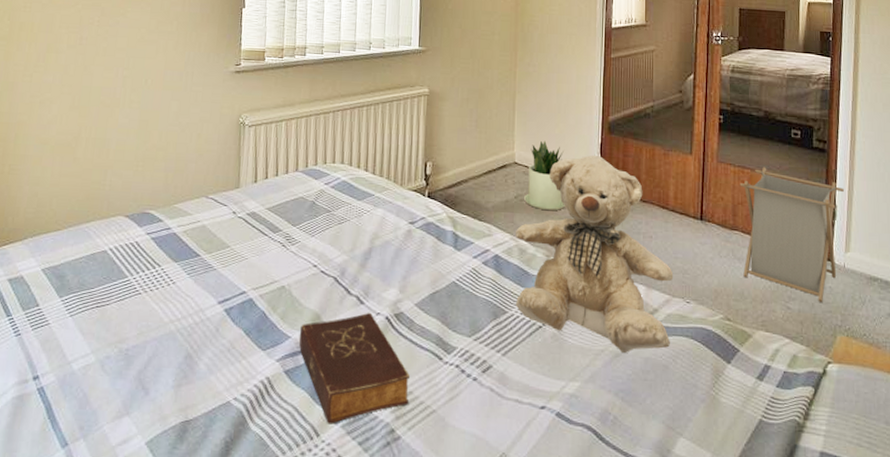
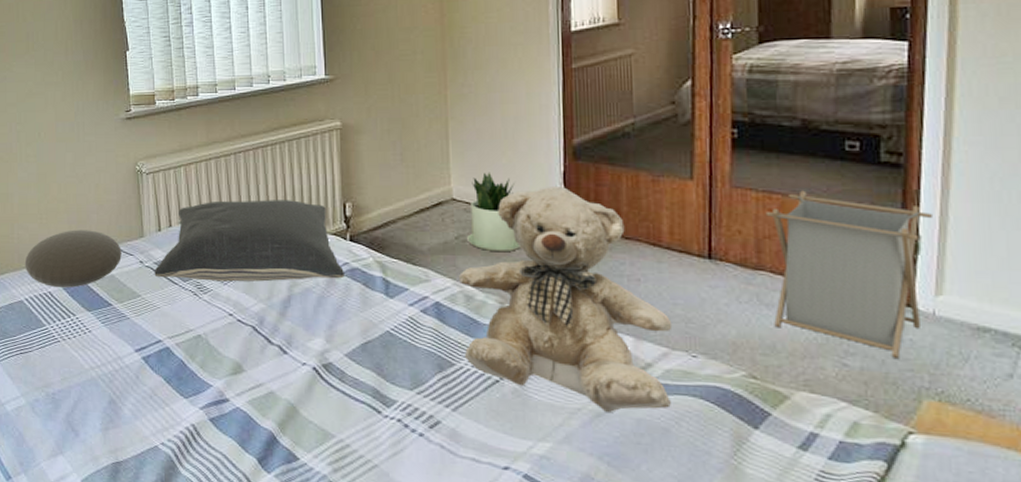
cushion: none [113,178,216,238] -> present [24,230,122,288]
pillow: none [246,155,421,234] -> present [154,200,344,282]
book: present [298,312,410,424] -> none [221,362,347,473]

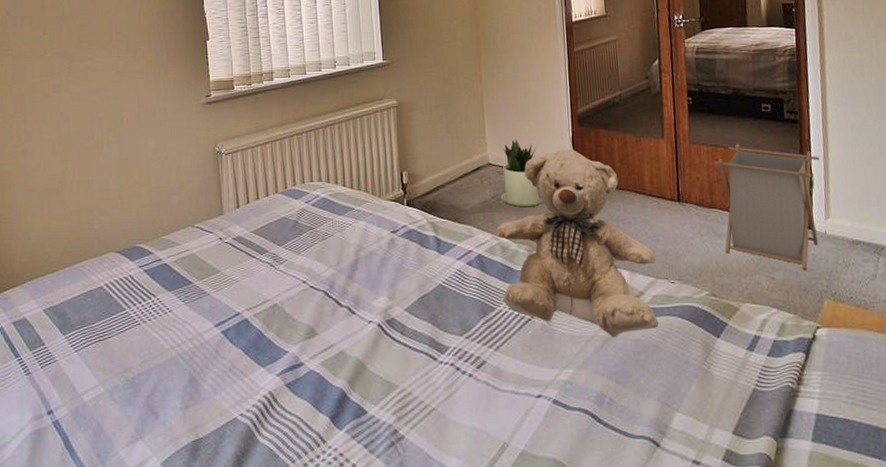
cushion: present [24,230,122,288] -> none [105,211,202,271]
pillow: present [154,200,344,282] -> none [233,172,403,253]

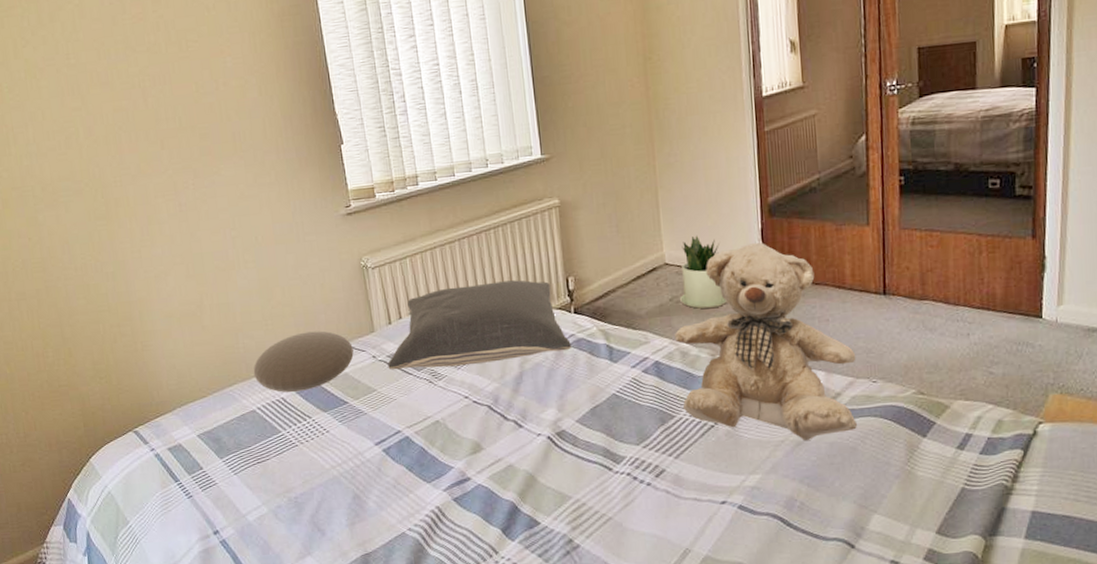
cushion: none [105,211,202,271] -> present [253,331,354,393]
pillow: none [233,172,403,253] -> present [387,280,571,370]
laundry basket: present [714,143,819,270] -> none [928,226,1055,362]

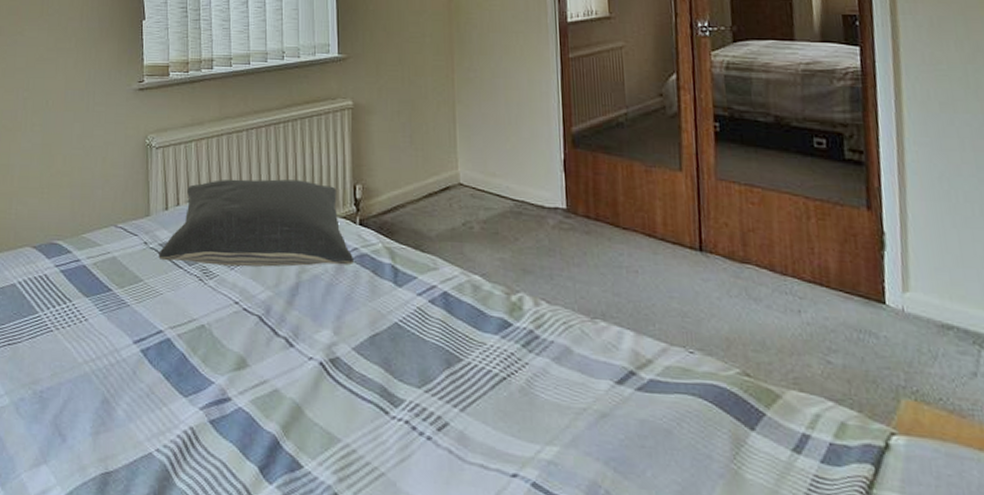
cushion: present [253,331,354,393] -> none [20,206,126,271]
teddy bear: present [675,242,857,440] -> none [466,173,672,413]
planter: present [680,235,727,309] -> none [474,157,525,241]

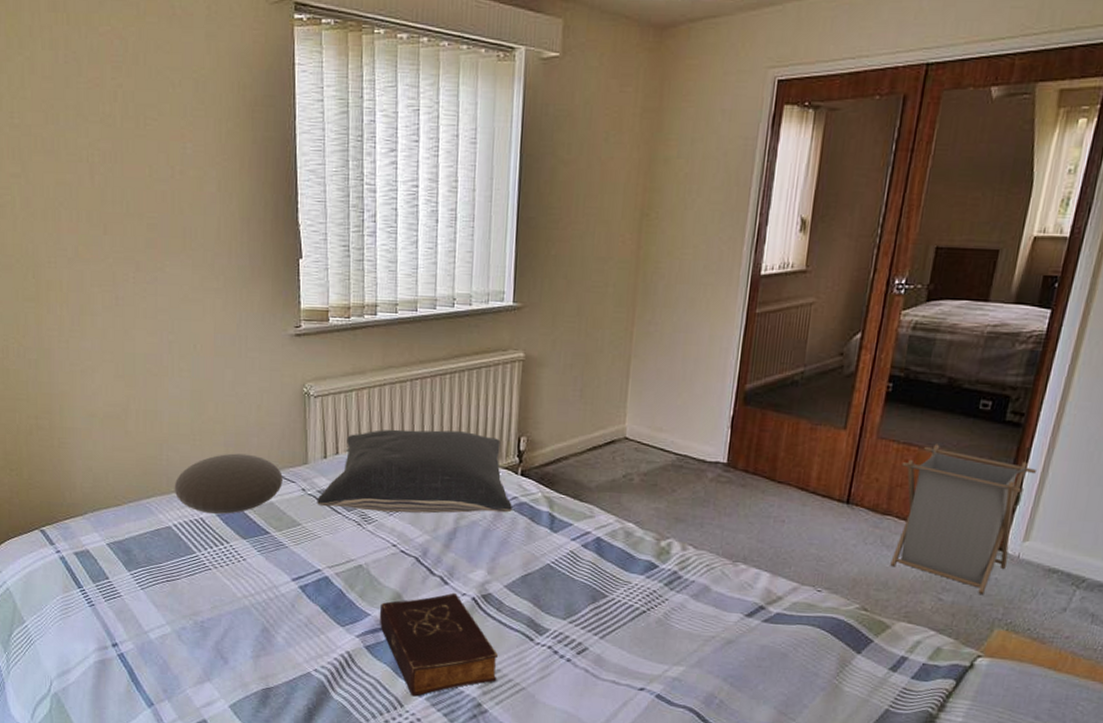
cushion: none [20,206,126,271] -> present [174,453,283,515]
book: none [223,356,353,484] -> present [379,592,498,697]
laundry basket: none [748,184,894,356] -> present [890,444,1036,594]

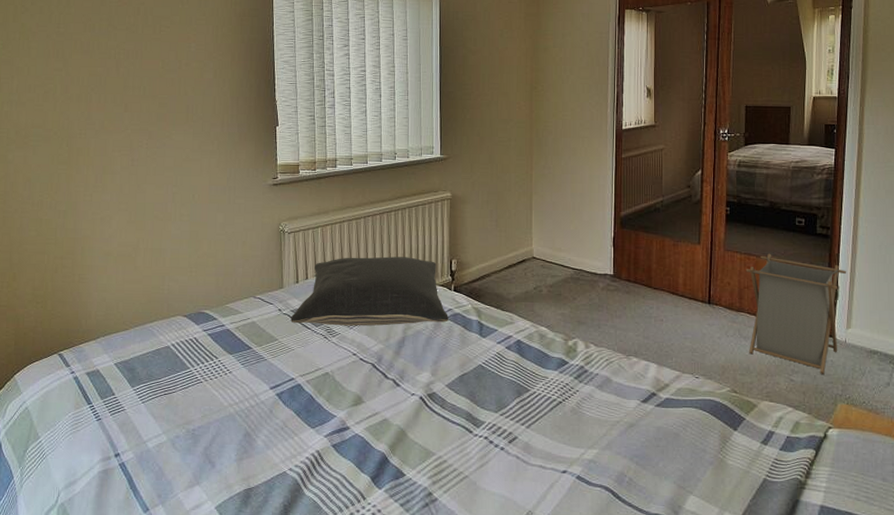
cushion: present [174,453,283,515] -> none [173,282,263,334]
book: present [379,592,498,697] -> none [343,393,444,489]

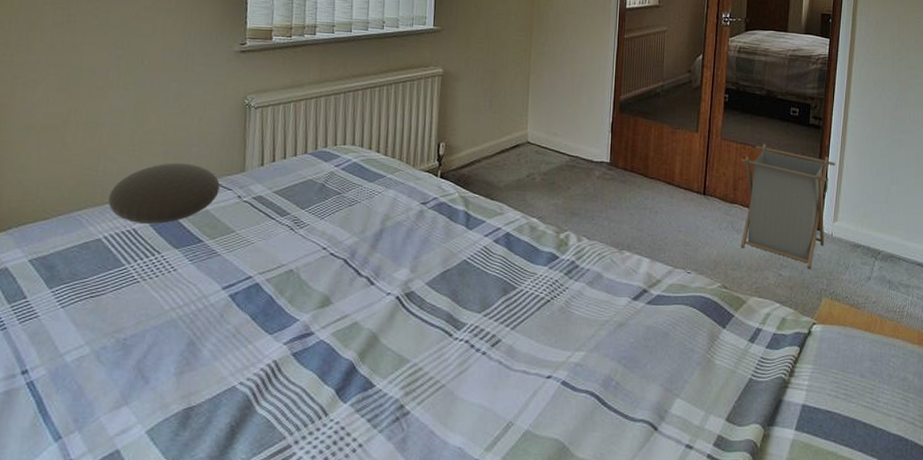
cushion: none [173,282,263,334] -> present [107,163,220,225]
pillow: present [291,256,448,326] -> none [251,137,433,216]

